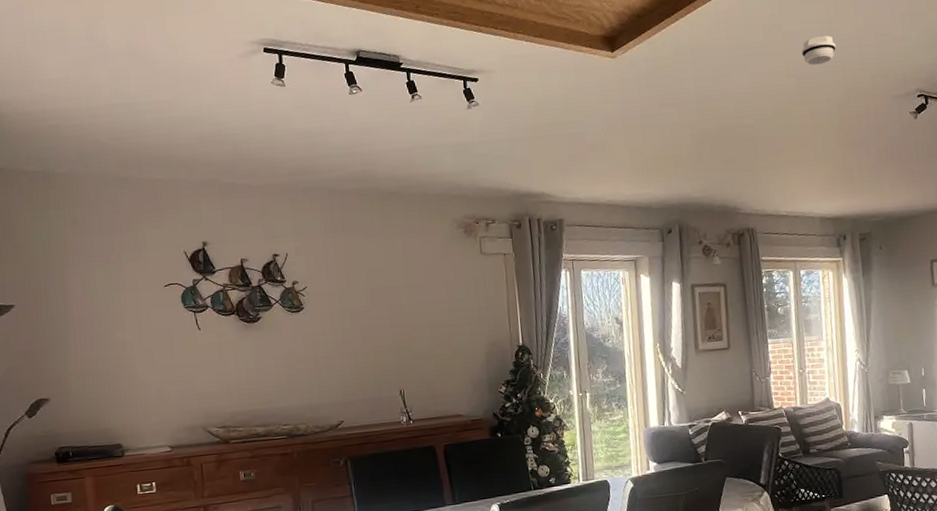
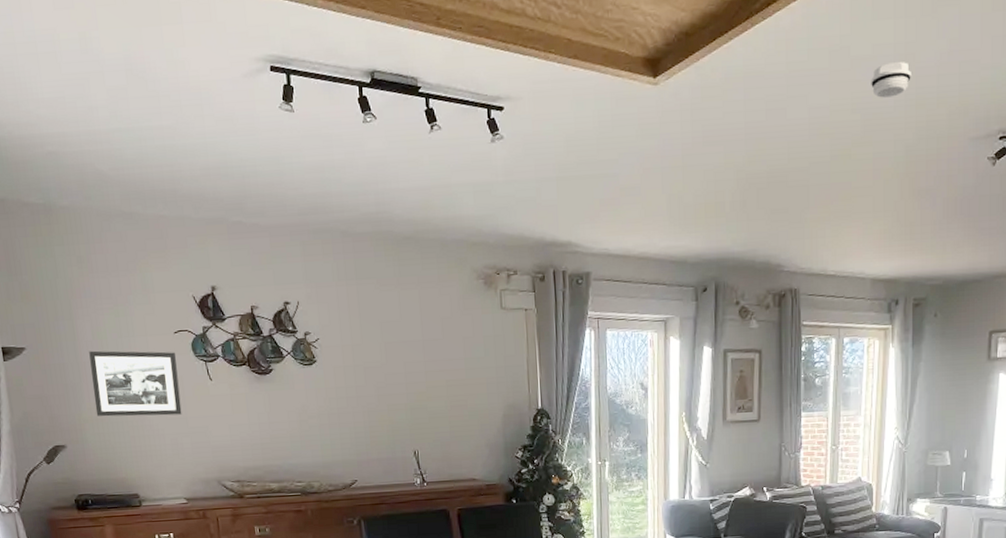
picture frame: none [78,304,170,369] -> present [89,350,182,417]

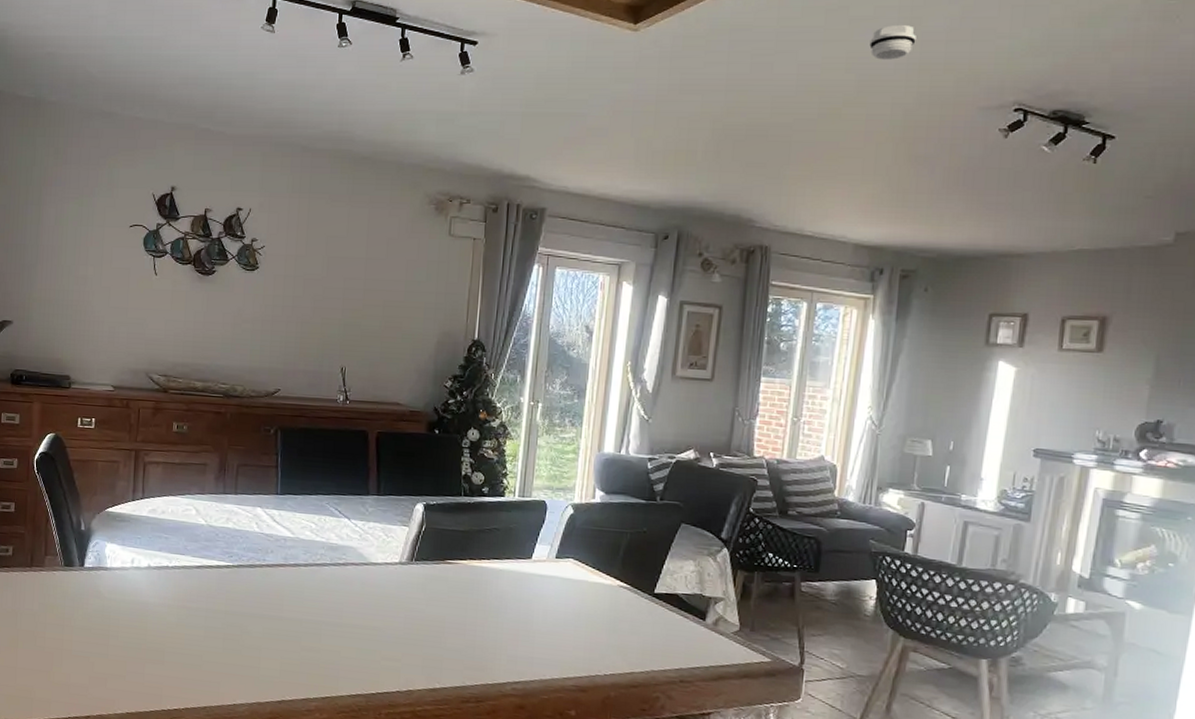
picture frame: present [89,350,182,417] -> none [45,235,127,305]

